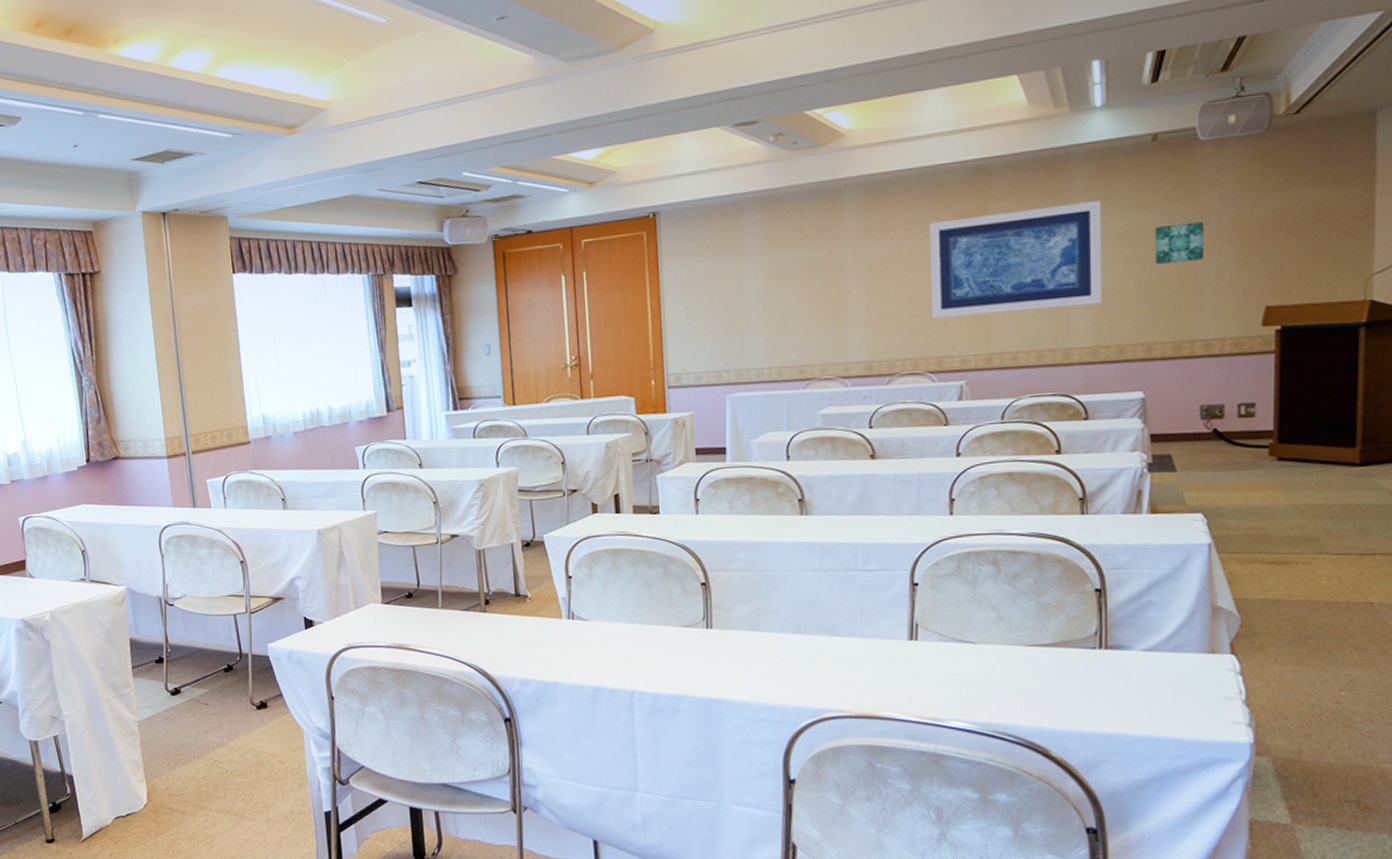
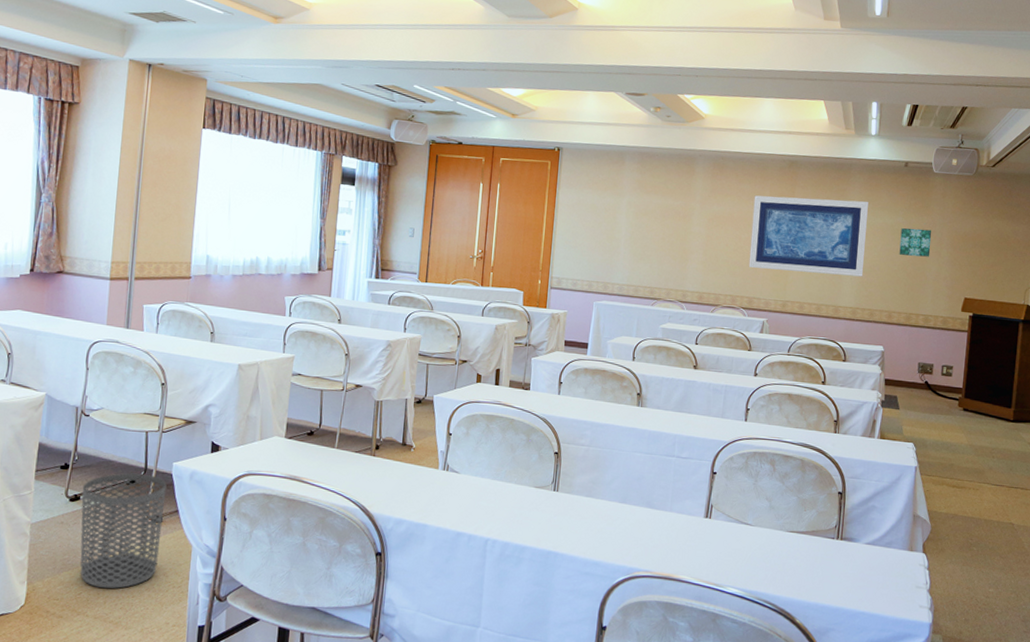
waste bin: none [181,659,271,781] -> present [80,473,167,589]

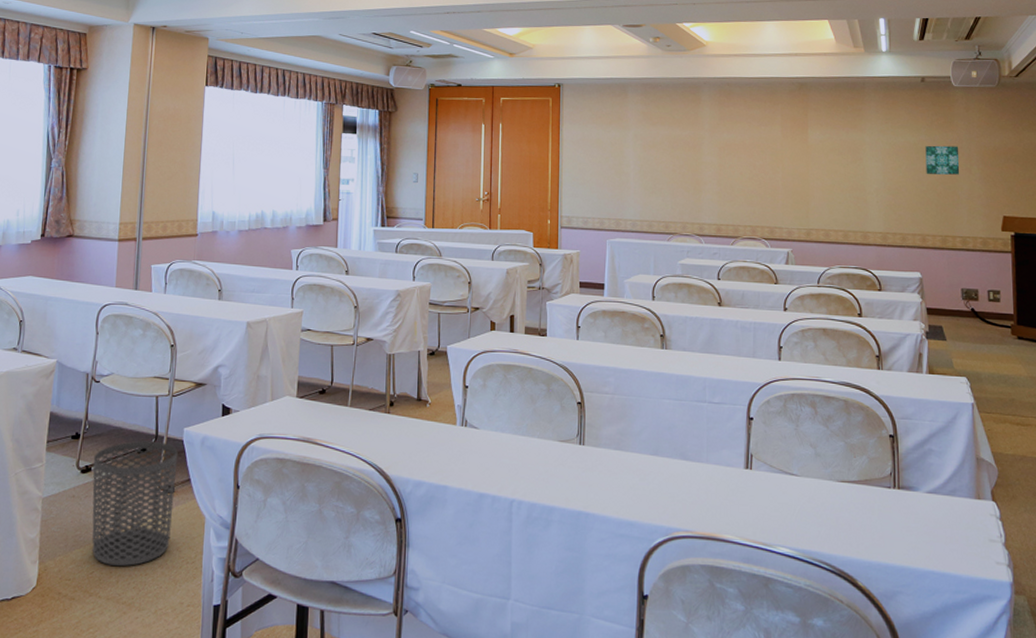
wall art: present [748,195,868,277] -> none [765,120,890,199]

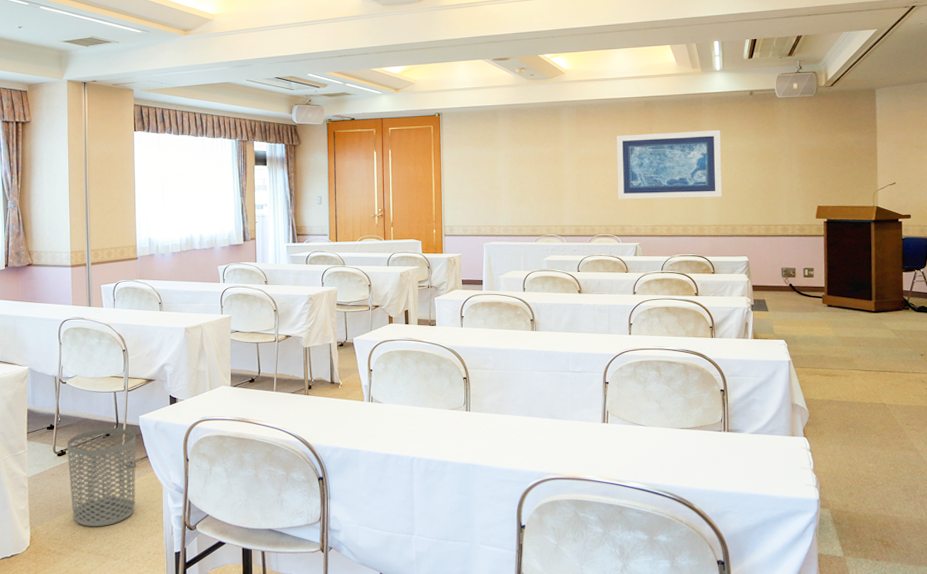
wall art: none [765,120,890,199] -> present [616,130,723,199]
wall art: present [925,145,960,175] -> none [752,148,782,174]

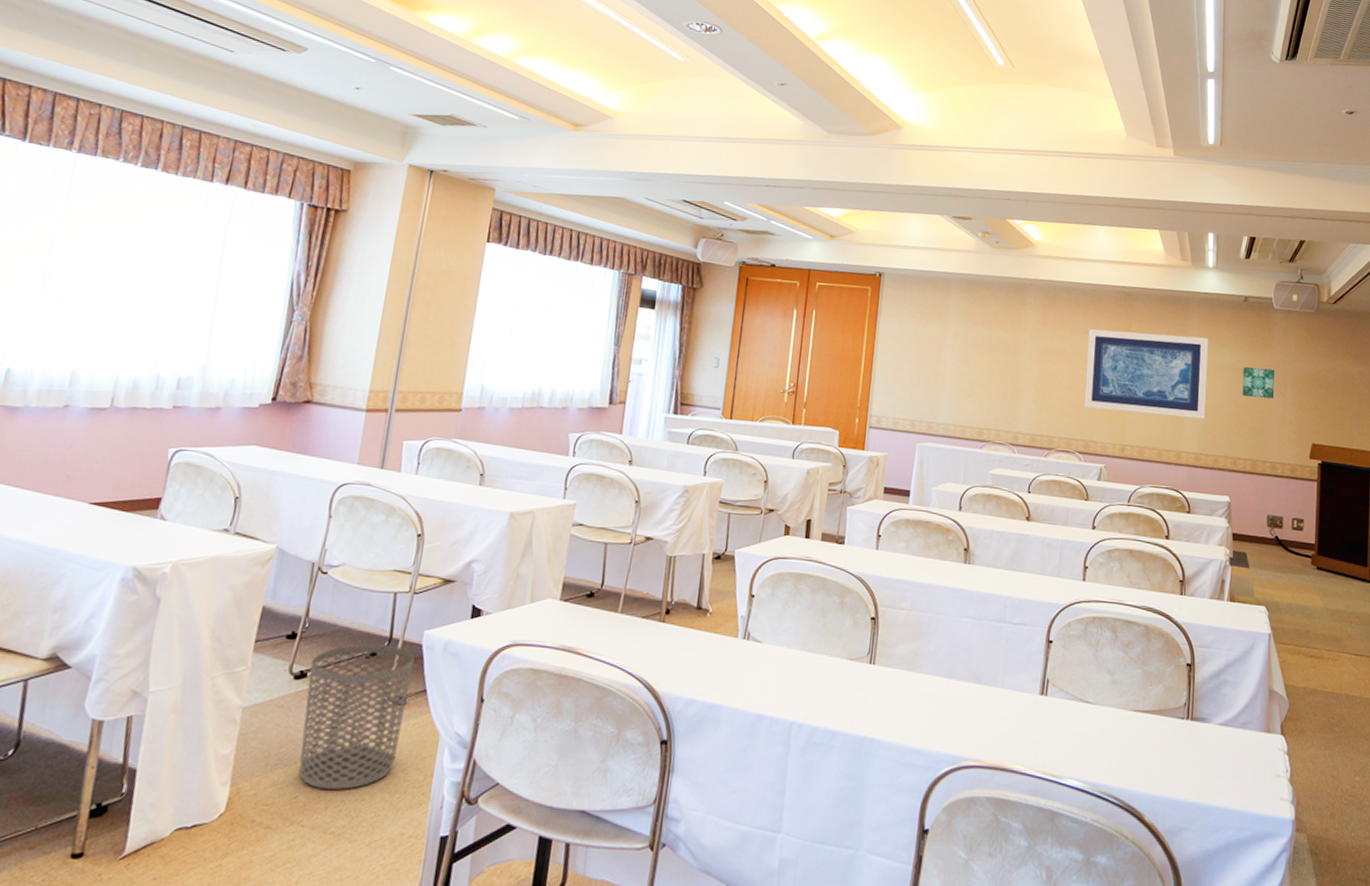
wall art: none [752,148,782,174] -> present [1242,367,1275,399]

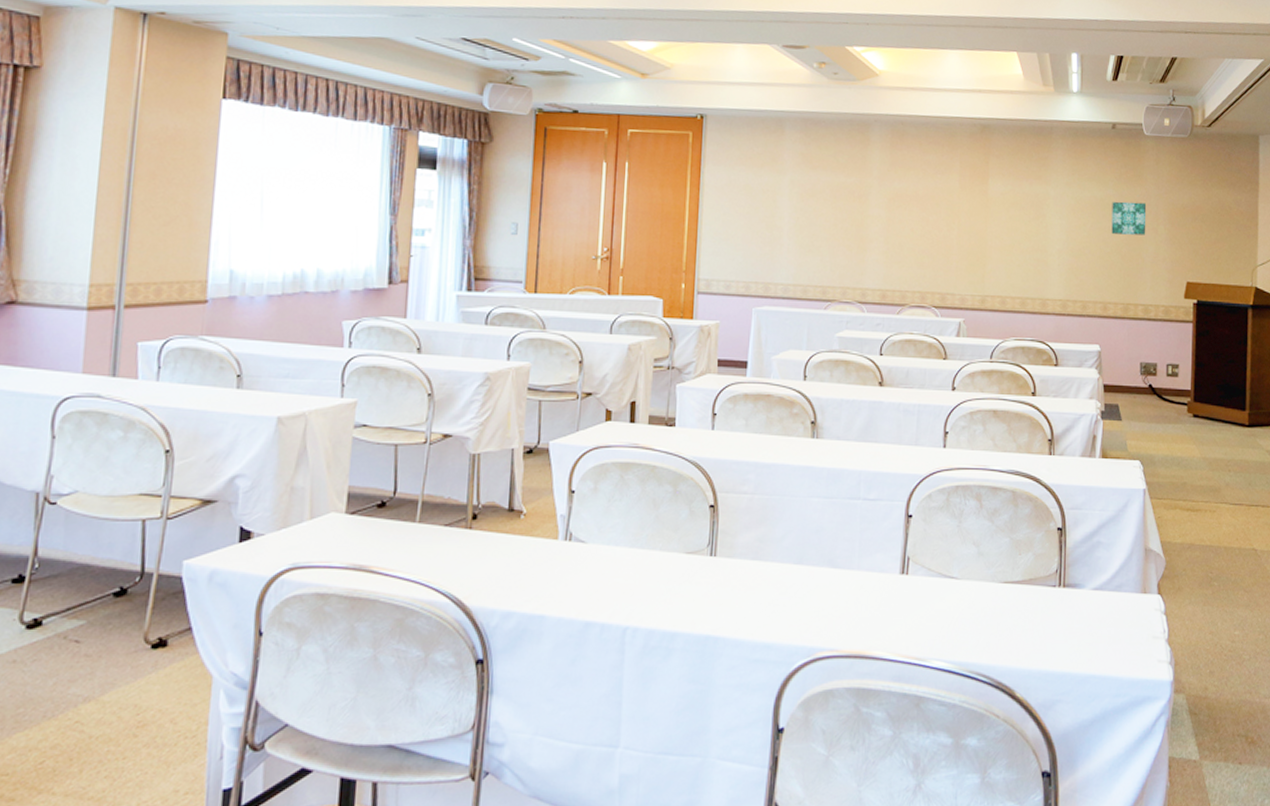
waste bin: present [298,643,415,791] -> none [42,580,174,751]
wall art: present [1084,329,1208,419] -> none [939,168,1074,262]

